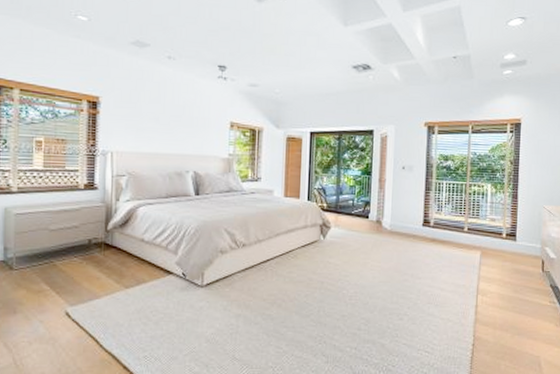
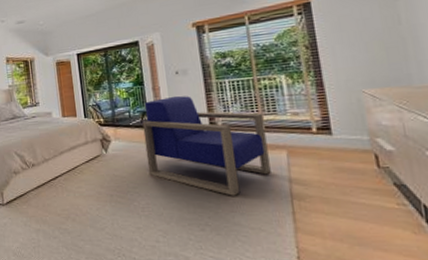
armchair: none [361,190,468,289] -> present [142,96,271,196]

